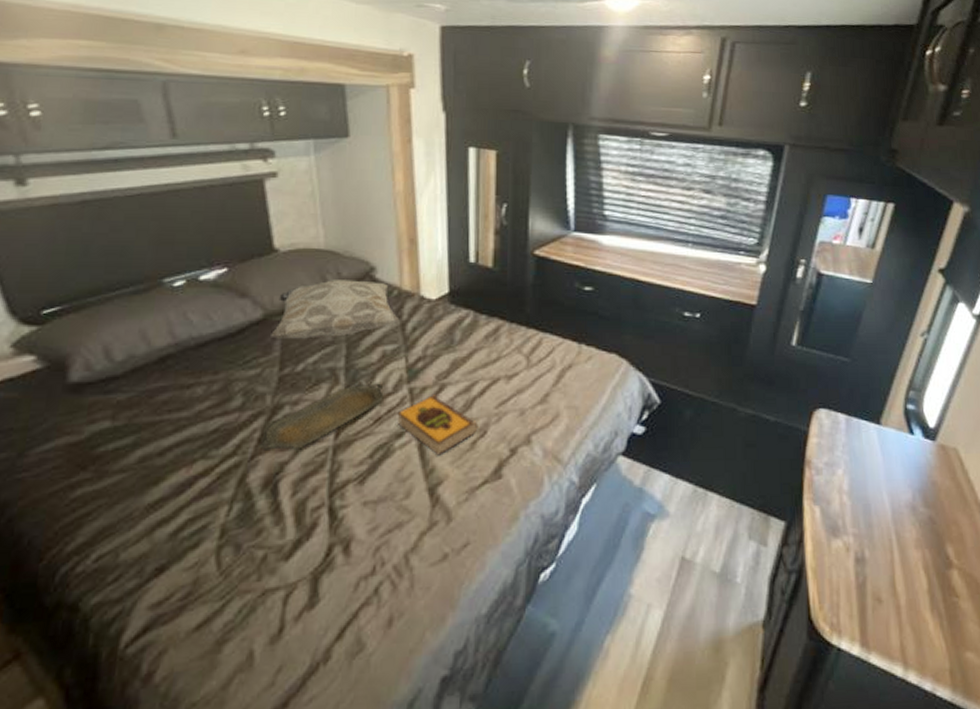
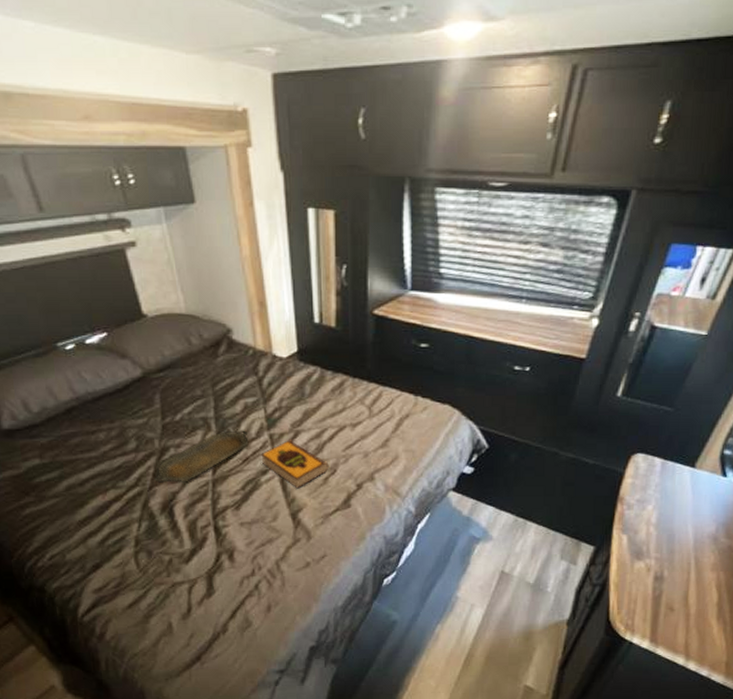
decorative pillow: present [271,280,400,339] -> none [151,341,257,393]

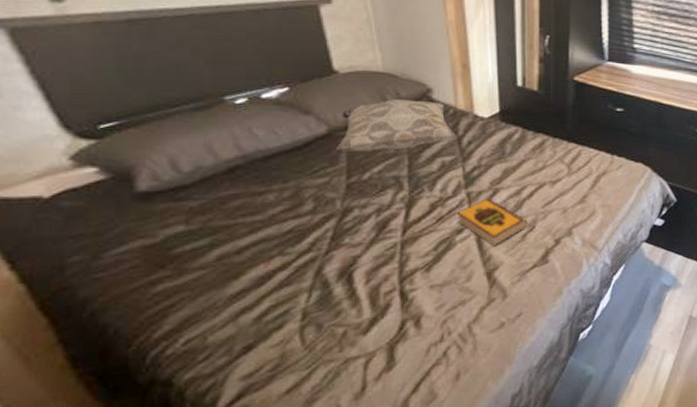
decorative pillow: none [151,341,257,393] -> present [336,99,456,151]
serving tray: present [154,430,248,483] -> none [332,189,444,247]

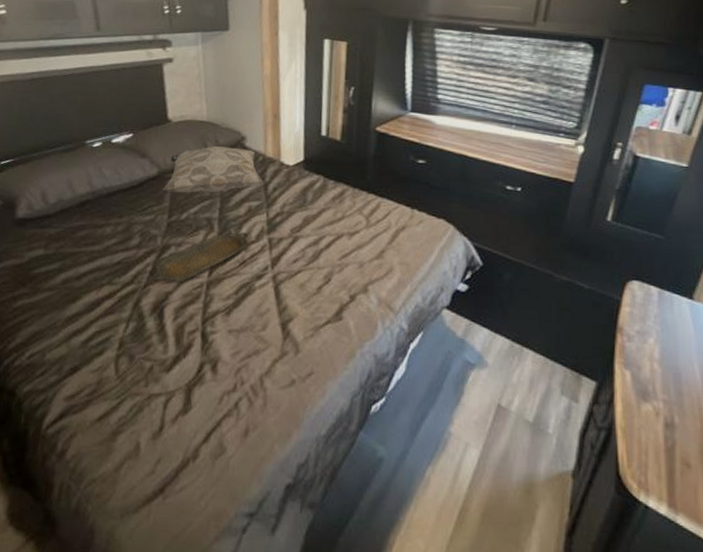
serving tray: none [332,189,444,247] -> present [150,232,249,283]
hardback book: present [457,198,528,247] -> none [258,245,324,297]

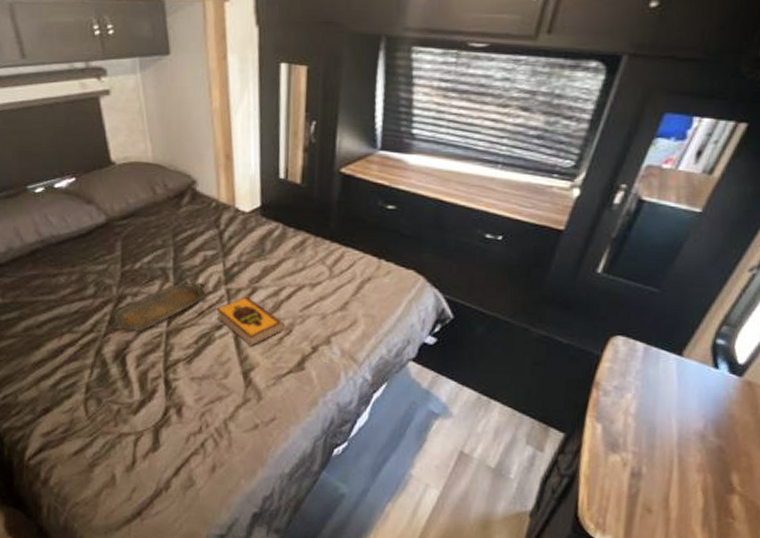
decorative pillow: present [163,146,263,193] -> none [113,191,218,242]
hardback book: none [258,245,324,297] -> present [216,296,285,347]

